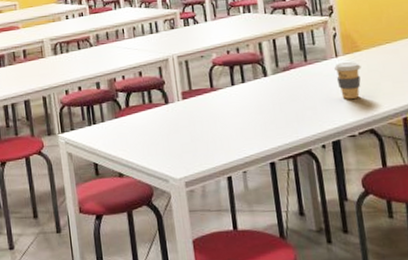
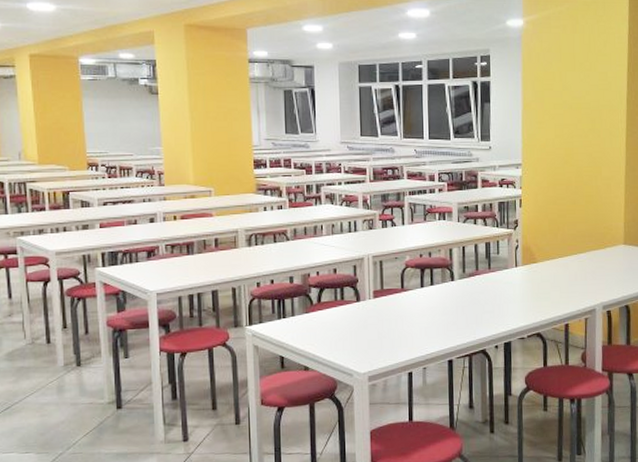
coffee cup: present [333,62,361,99] -> none [512,272,536,305]

